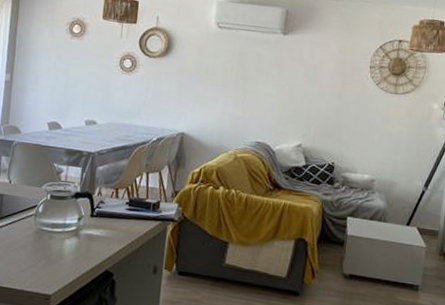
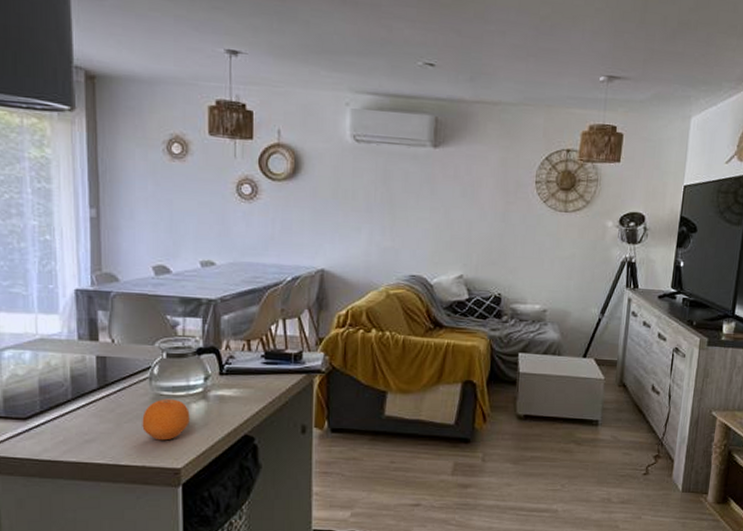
fruit: none [24,233,64,270] -> present [142,399,190,441]

